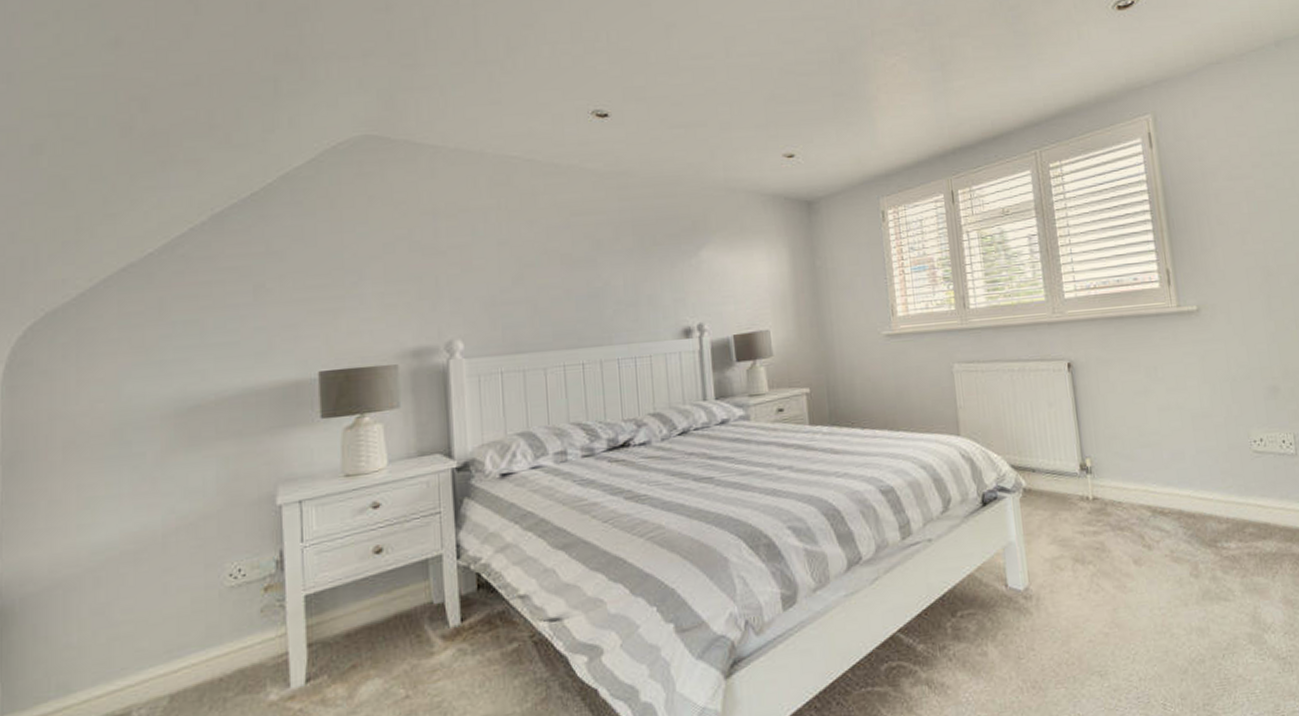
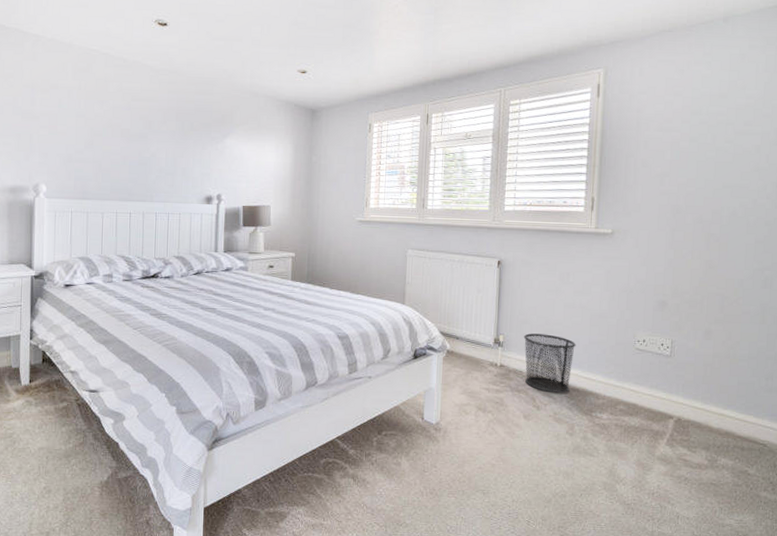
waste bin: none [1115,448,1184,525] -> present [523,333,576,394]

